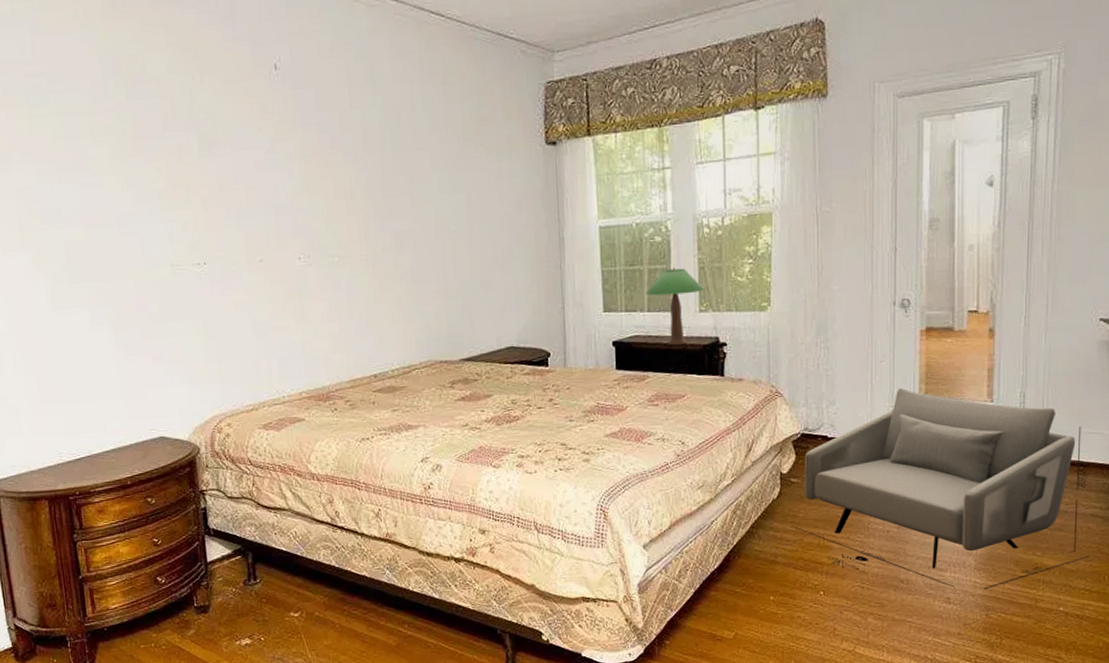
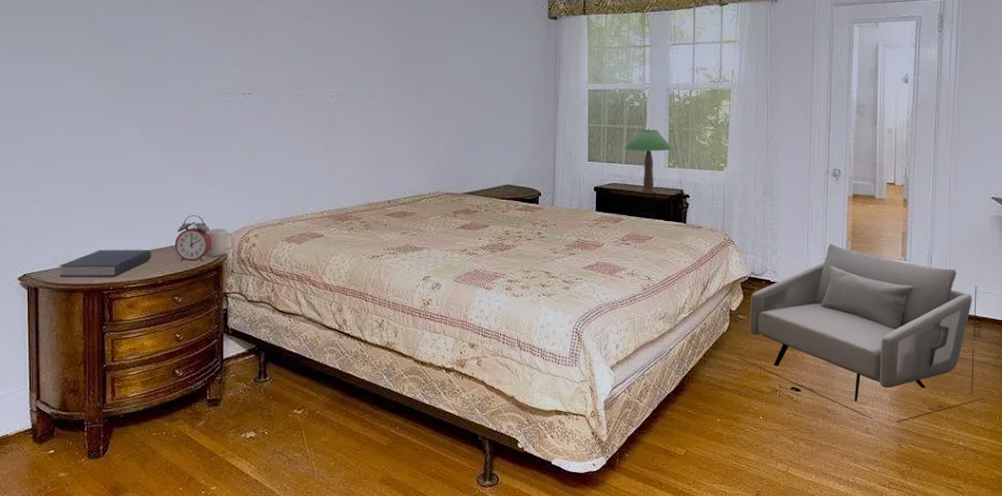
book: none [19,449,117,485] -> present [60,250,151,278]
alarm clock: none [140,406,182,458] -> present [174,215,213,261]
mug: none [174,419,207,452] -> present [205,228,235,256]

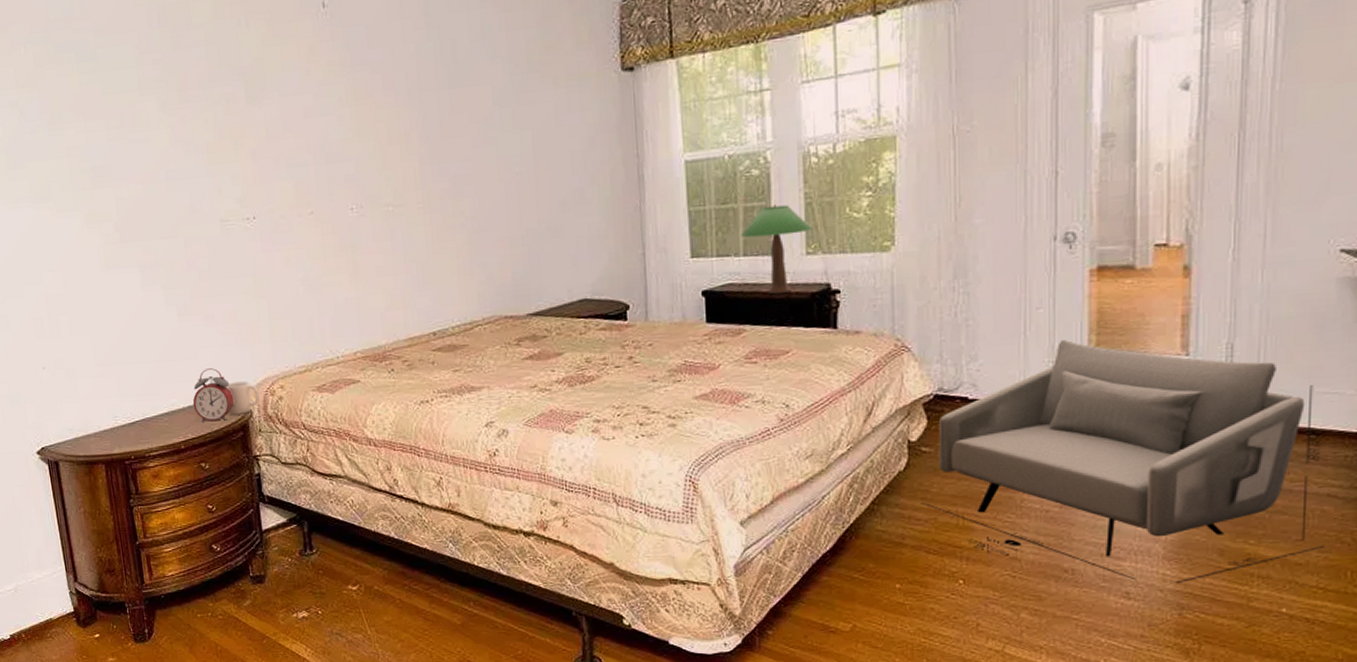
book: present [60,250,151,278] -> none [76,412,170,449]

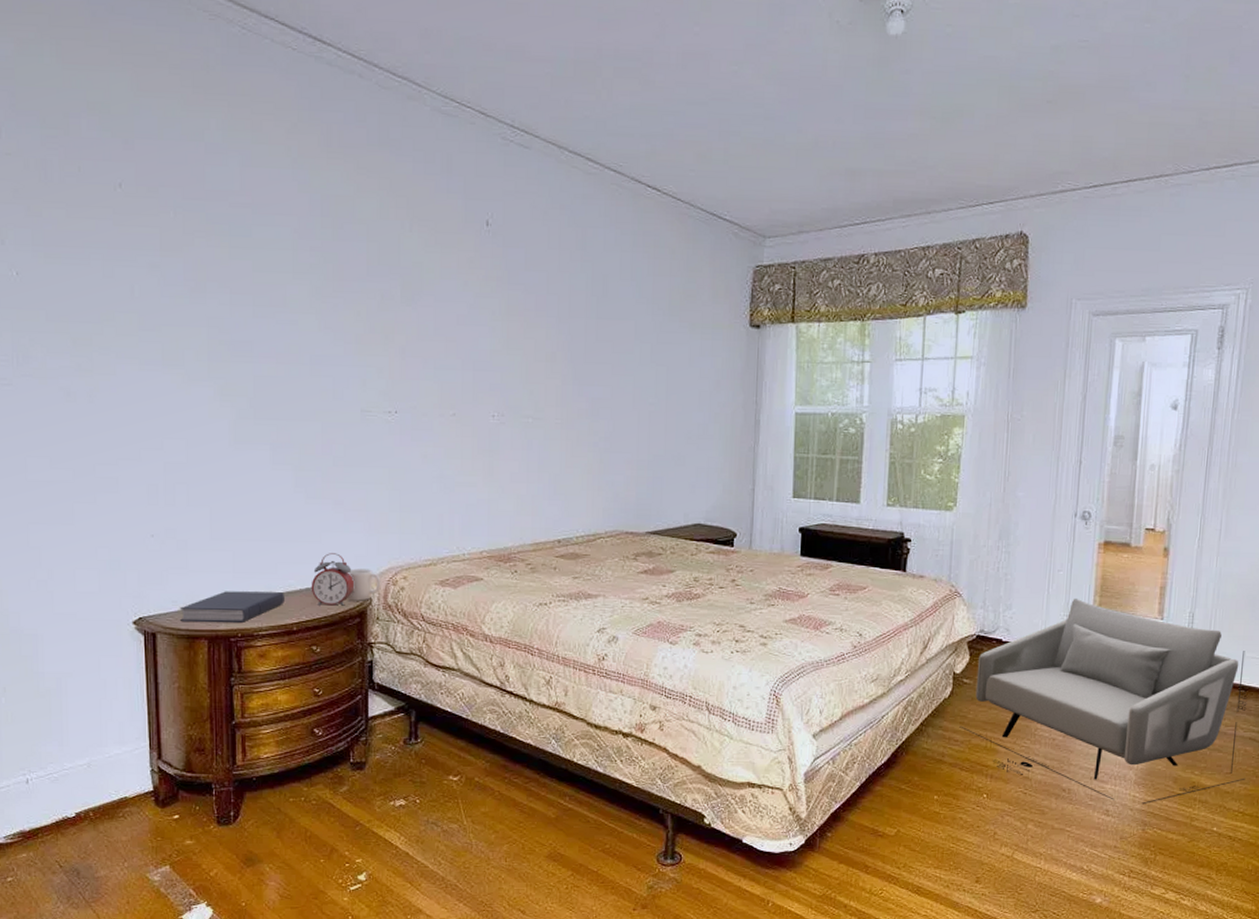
book: none [76,412,170,449] -> present [180,591,284,622]
table lamp: present [741,204,813,295] -> none [836,460,894,538]

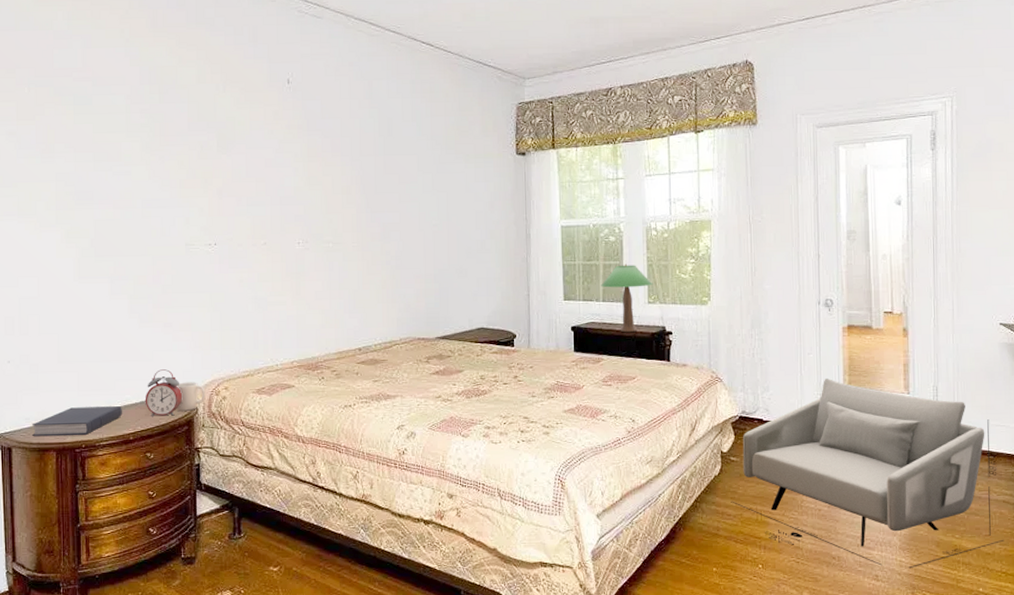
table lamp: none [836,460,894,538] -> present [601,264,653,333]

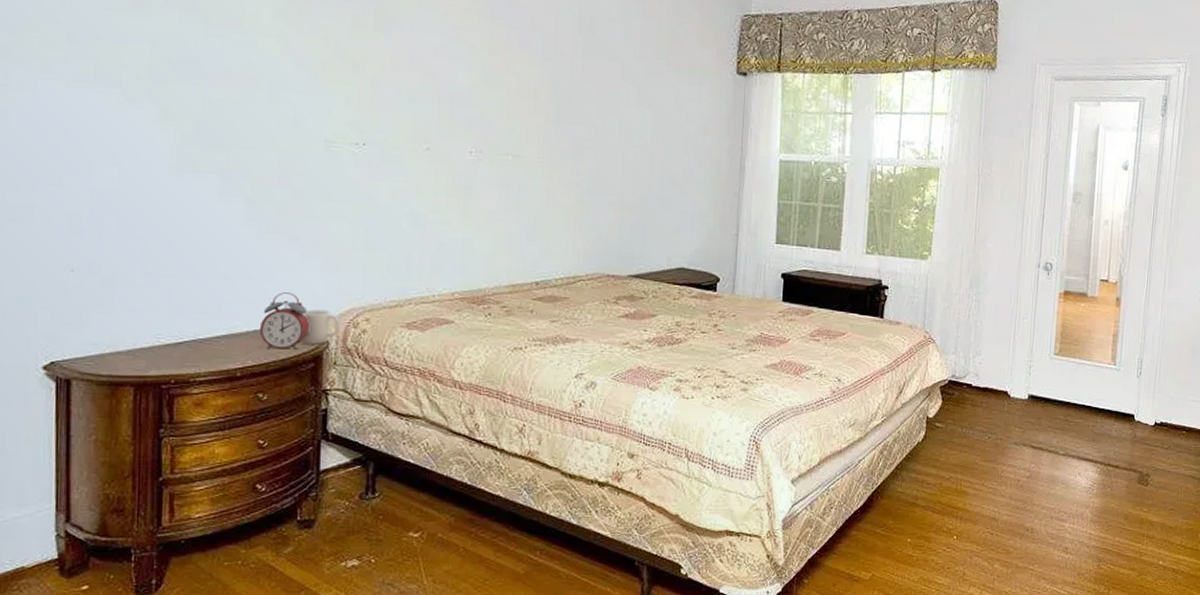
book: present [32,406,122,437] -> none [102,333,228,368]
table lamp: present [601,264,653,333] -> none [817,208,873,285]
armchair: present [731,379,1004,569] -> none [932,345,1189,542]

